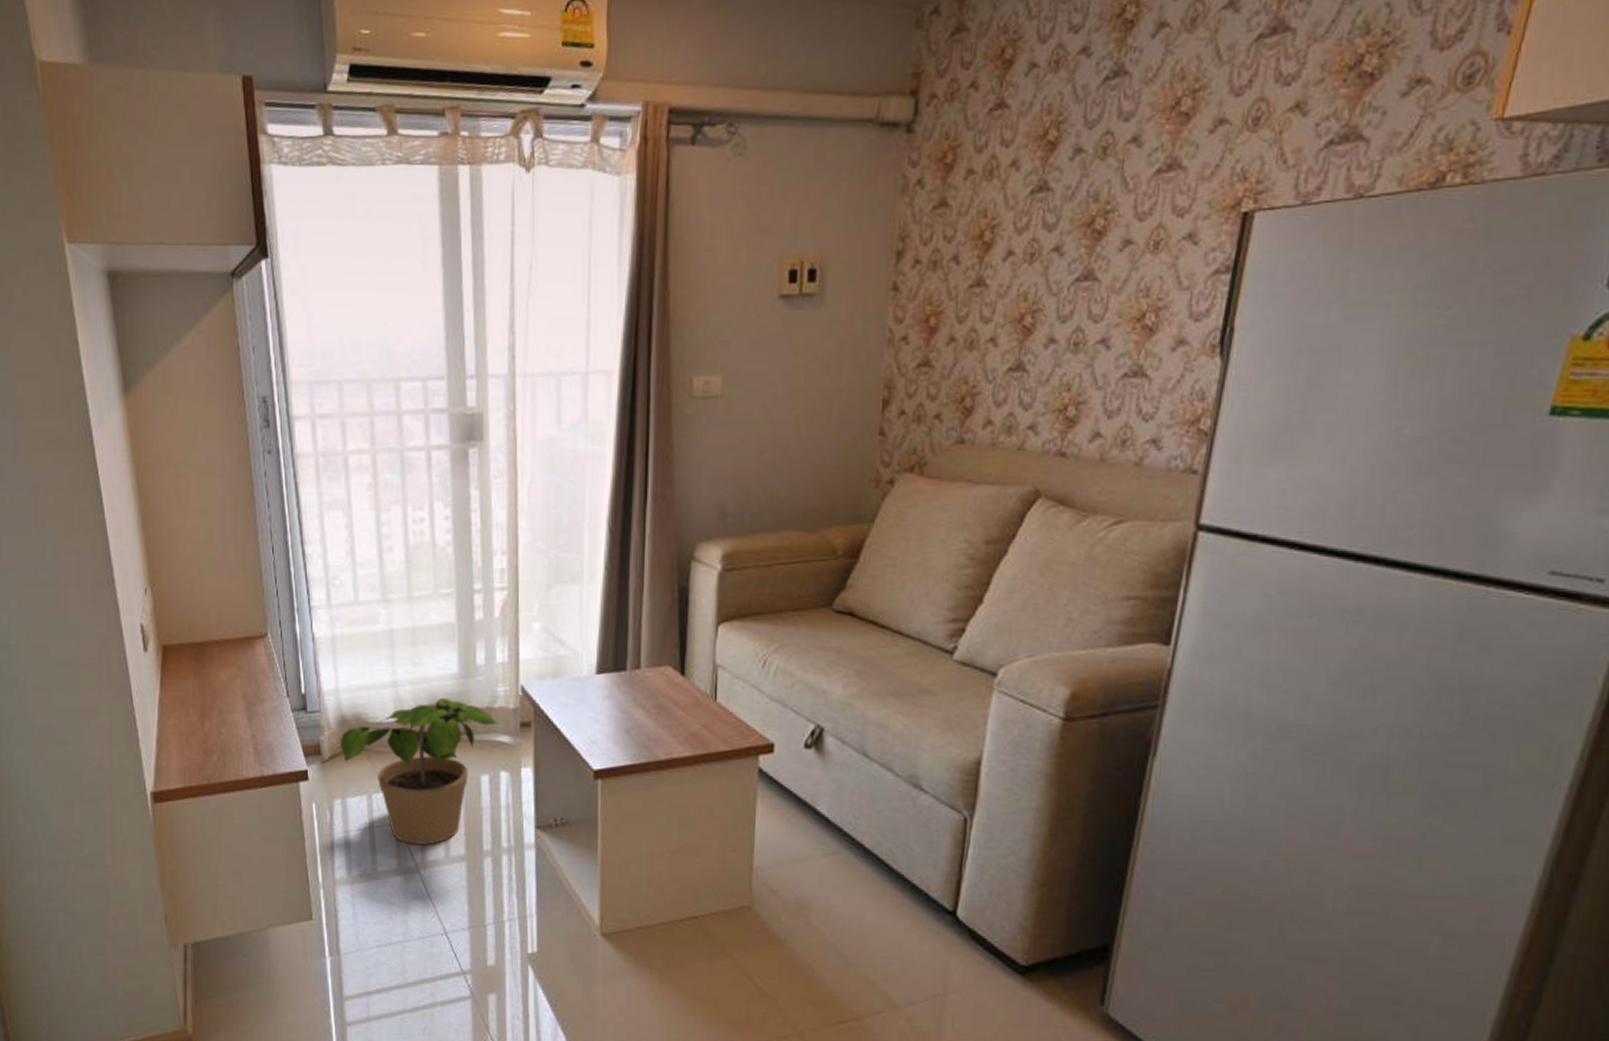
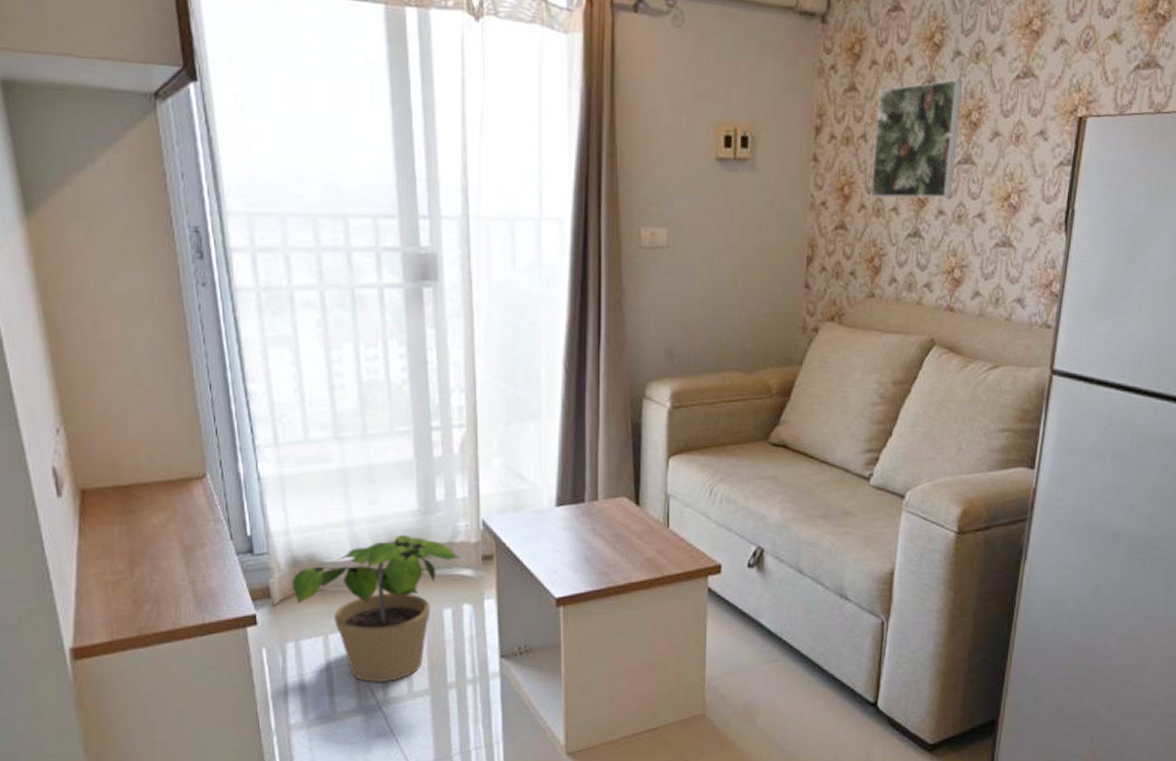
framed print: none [962,181,1084,329] -> present [870,79,962,199]

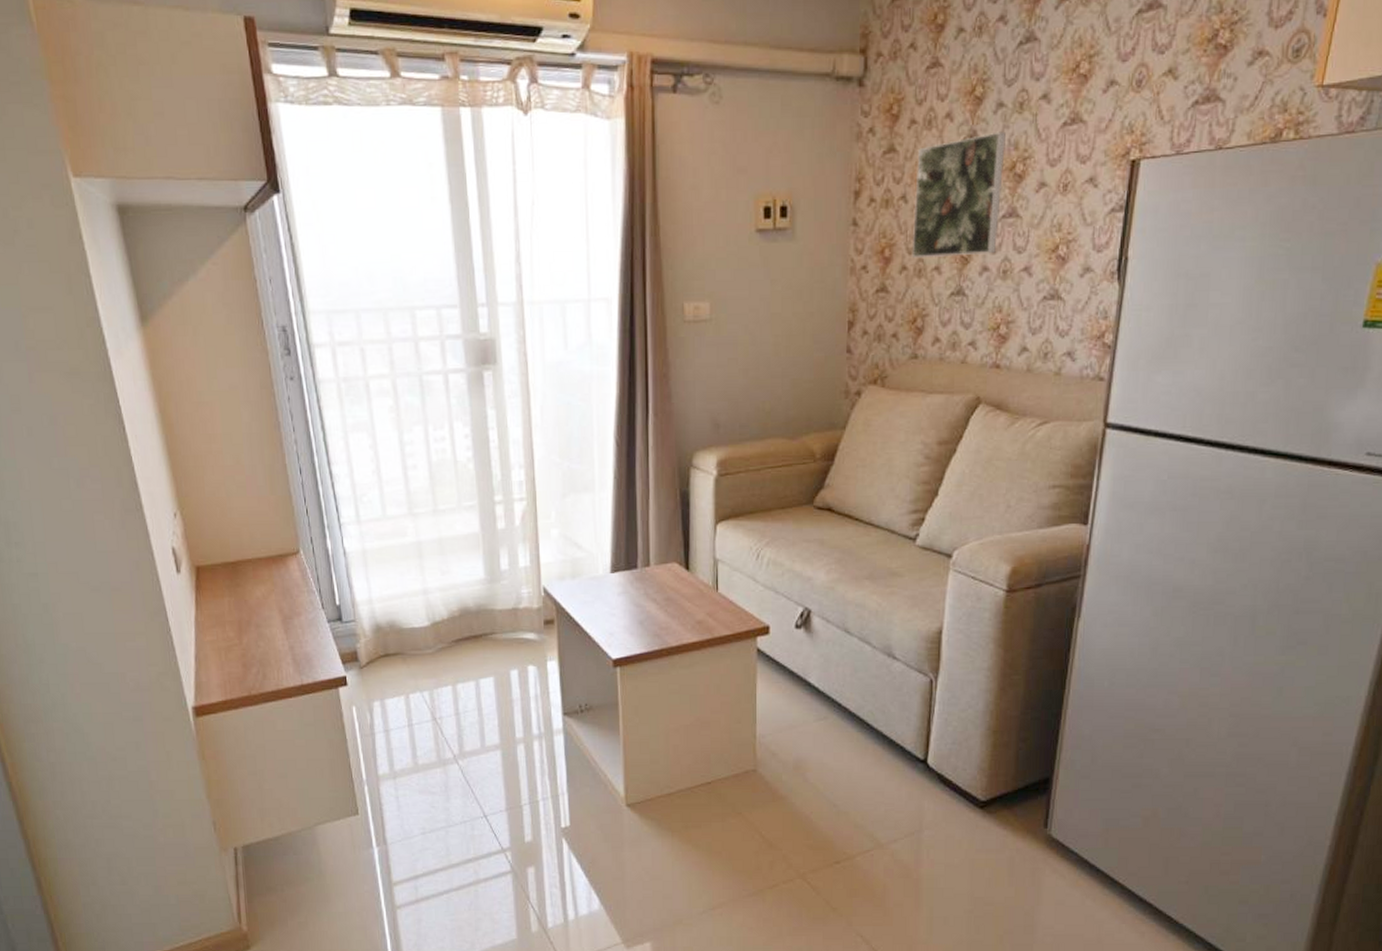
potted plant: present [292,534,460,682] -> none [376,601,524,737]

